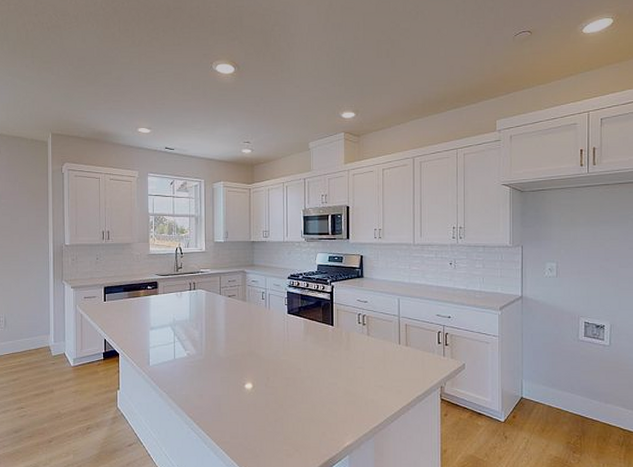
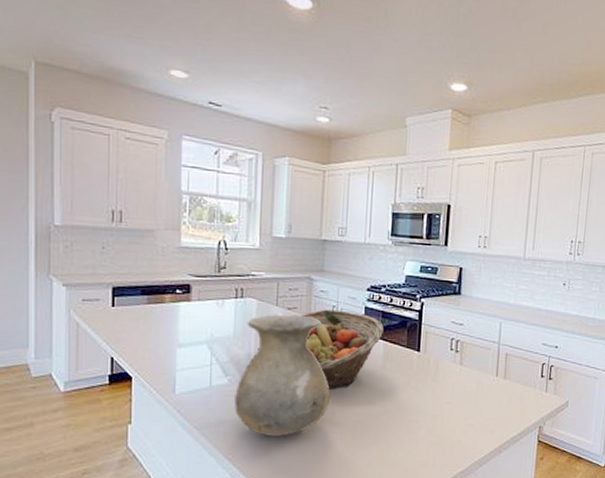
vase: none [193,301,265,398] -> present [234,314,331,436]
fruit basket: none [208,295,303,358] -> present [258,309,384,388]

